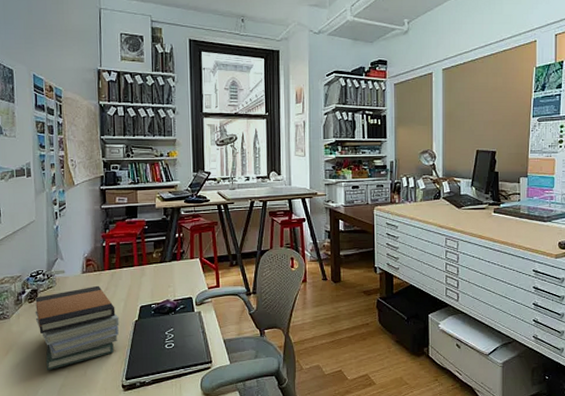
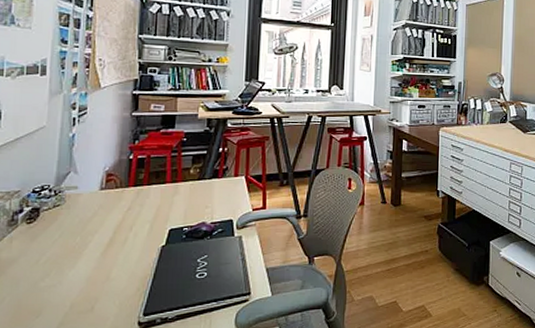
book stack: present [35,285,120,371] -> none [33,204,142,306]

